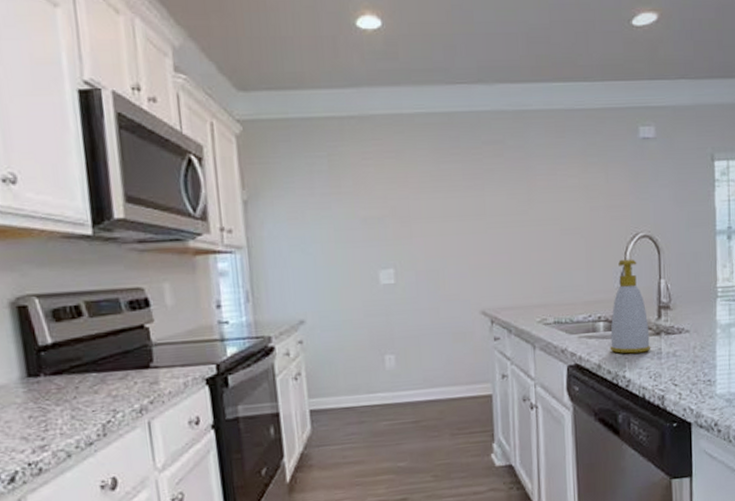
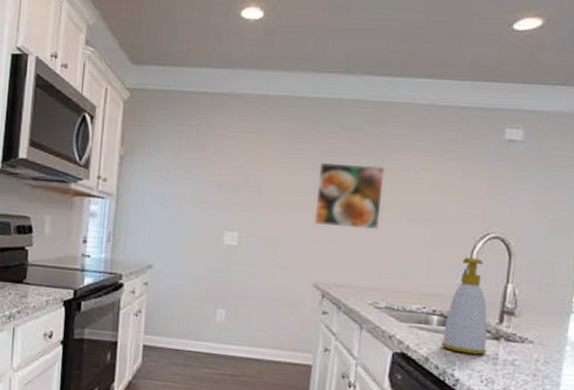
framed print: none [468,178,535,249] -> present [314,162,385,230]

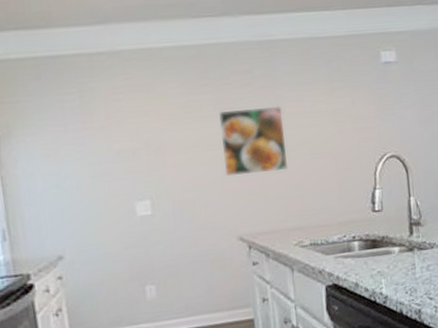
soap bottle: present [441,257,488,355] -> none [365,178,405,271]

